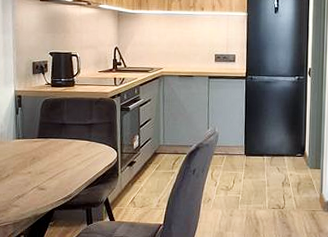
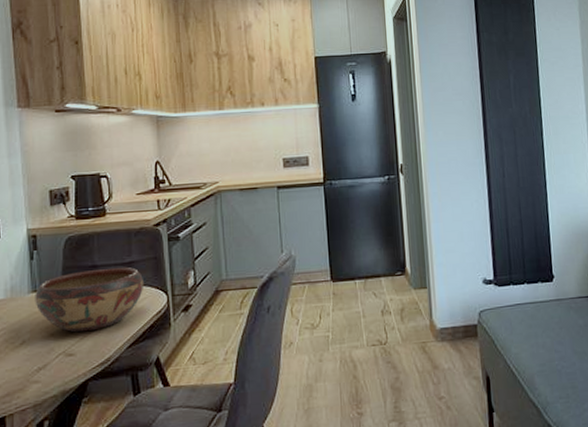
decorative bowl: none [18,126,101,173] -> present [35,267,145,333]

